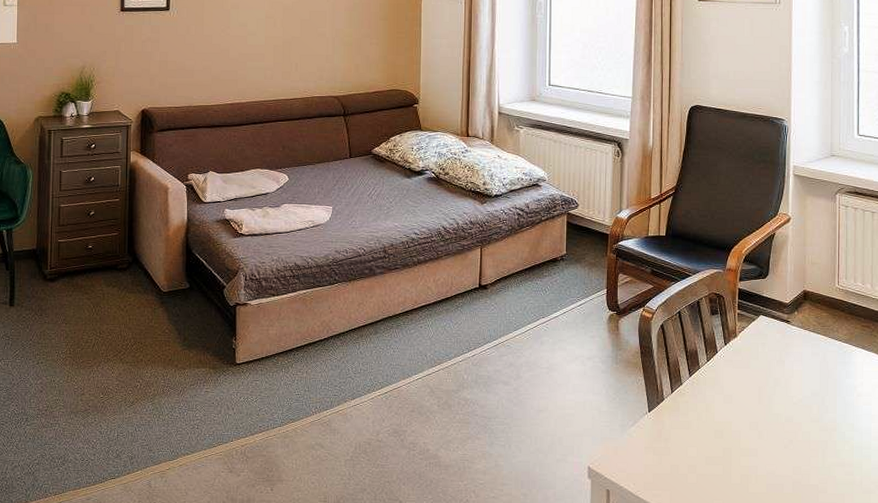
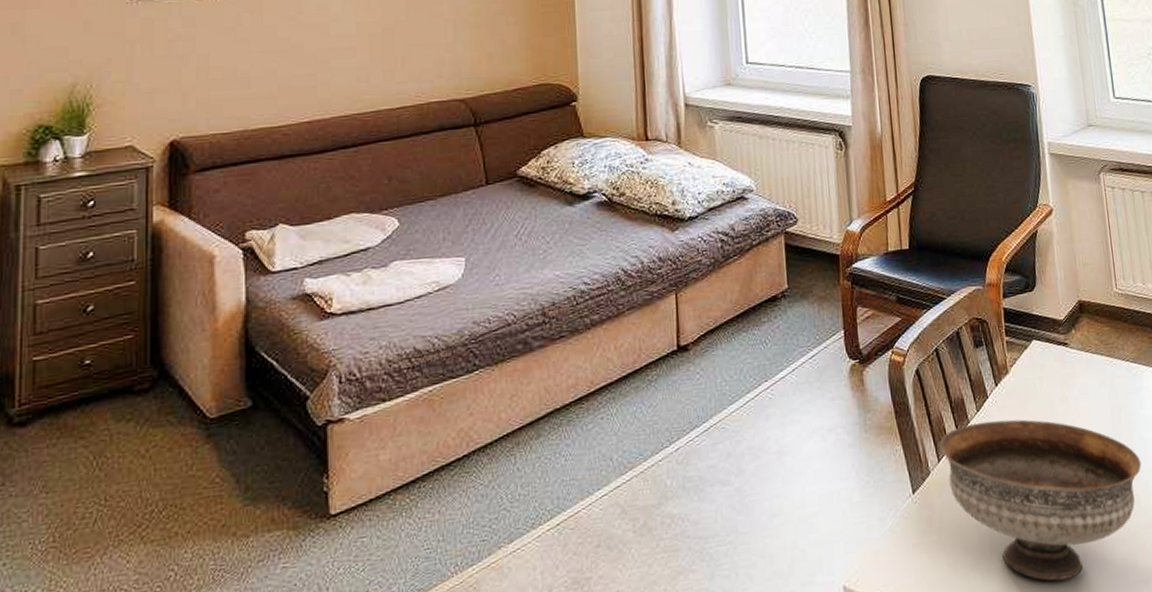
bowl: none [673,369,841,491] -> present [939,419,1142,581]

